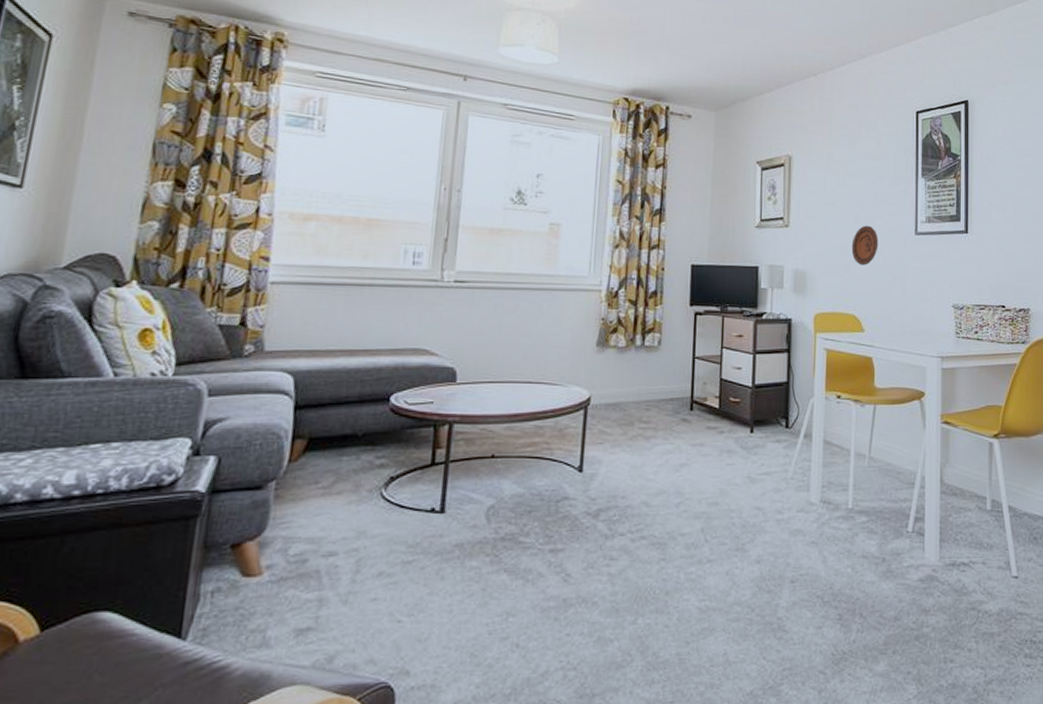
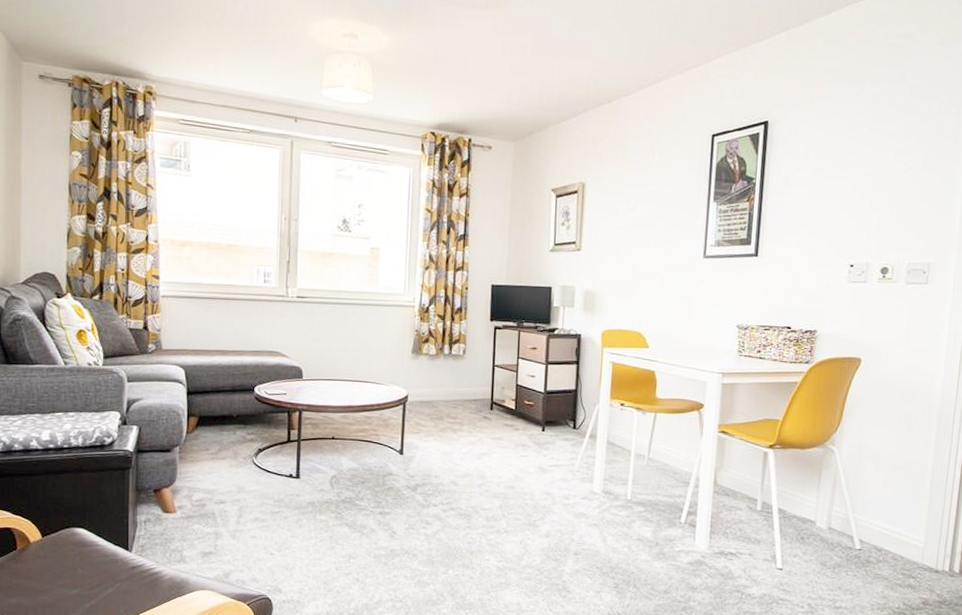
decorative plate: present [851,225,879,266] -> none [639,249,667,287]

